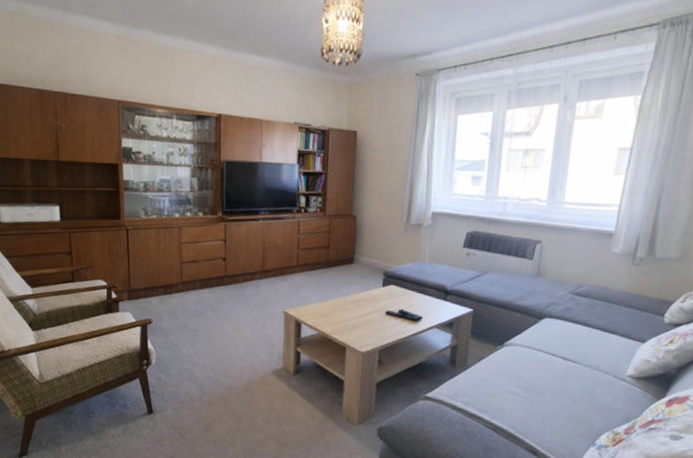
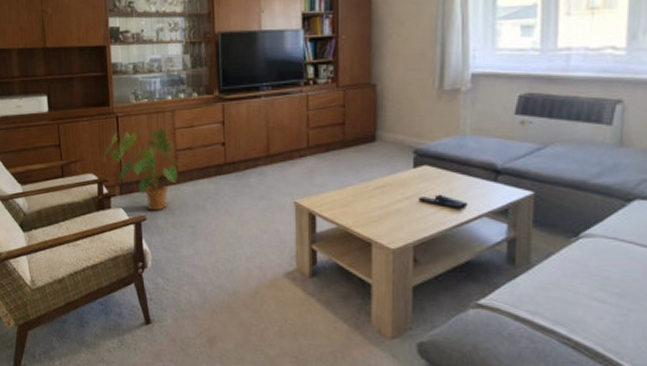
house plant: none [113,242,185,315] -> present [103,128,181,211]

